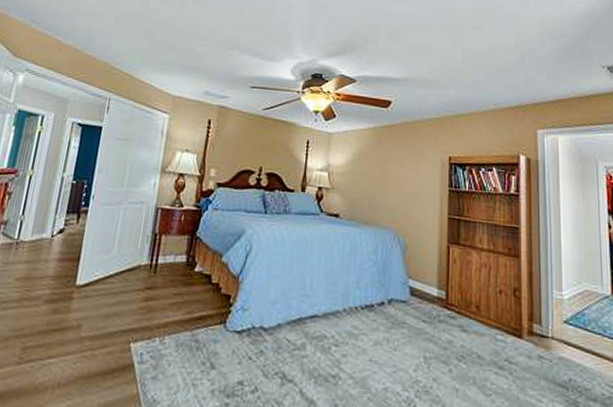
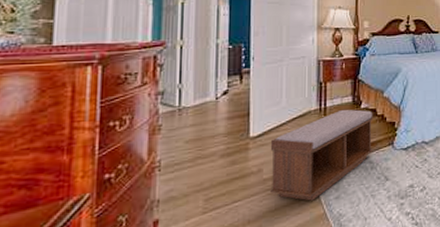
bench: none [85,269,208,375] -> present [270,109,373,201]

